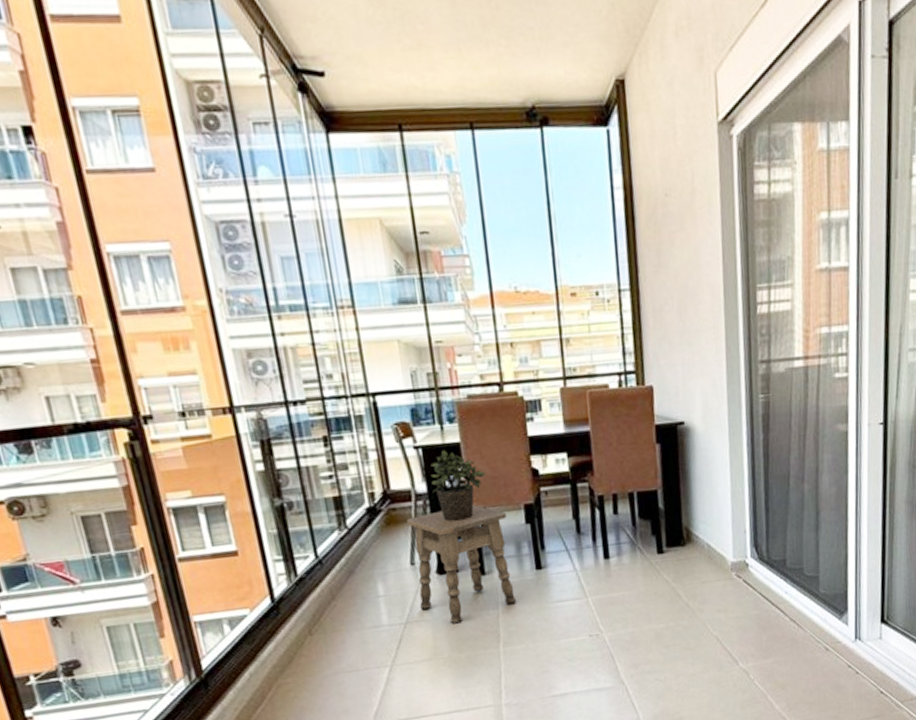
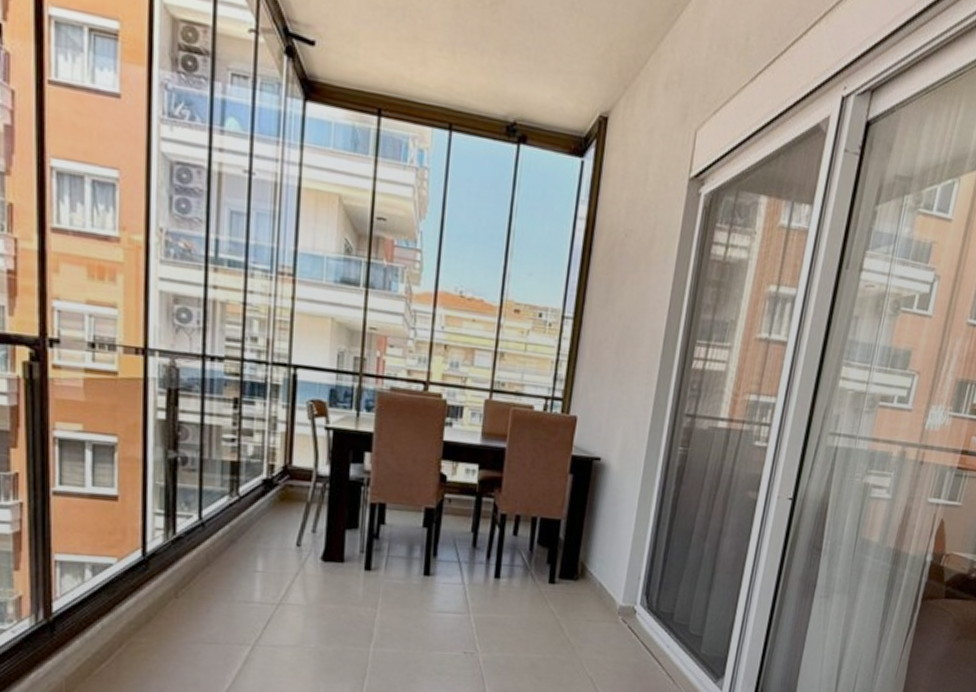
side table: present [407,505,516,624] -> none [297,496,405,615]
potted plant: present [430,450,485,522] -> none [335,436,392,511]

